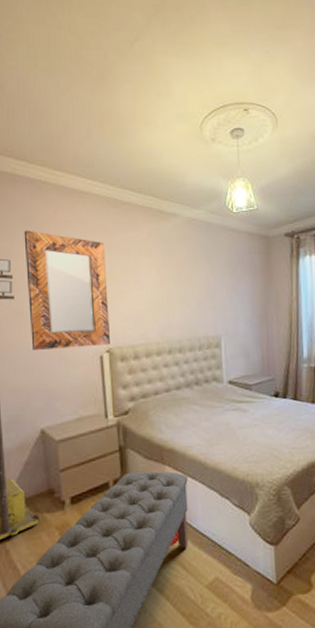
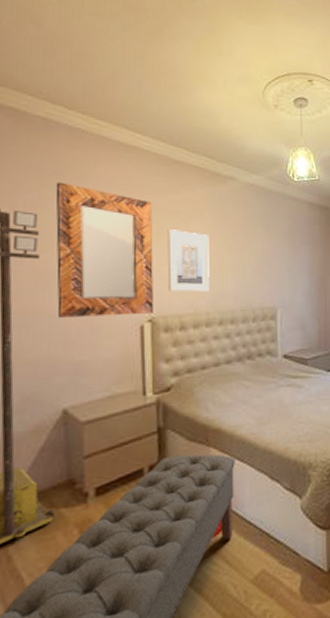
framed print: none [119,267,159,324] -> present [167,229,210,292]

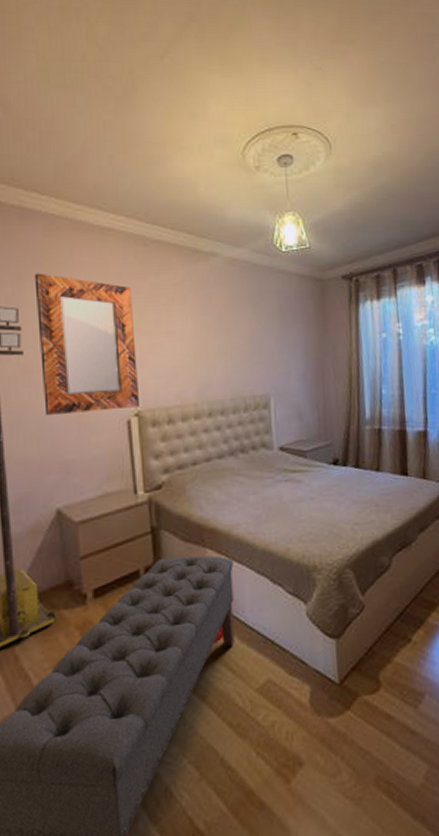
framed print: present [167,229,210,292] -> none [149,315,196,383]

